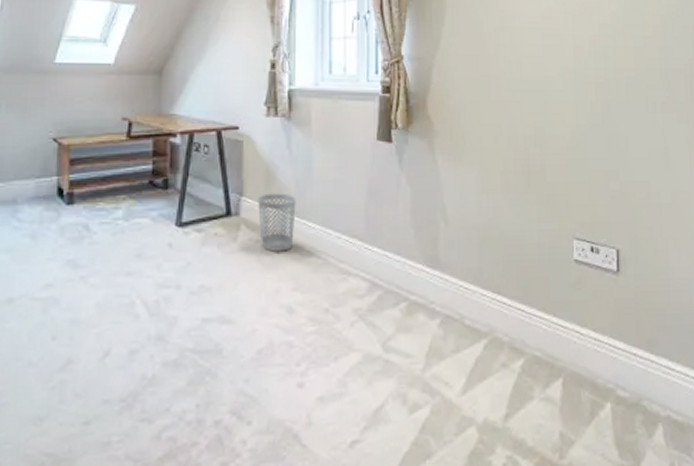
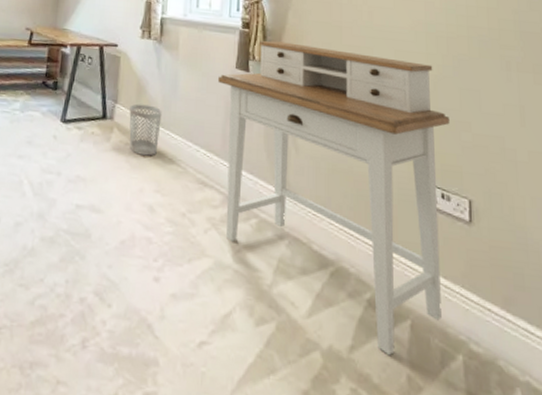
desk: none [358,104,599,417] -> present [218,40,450,356]

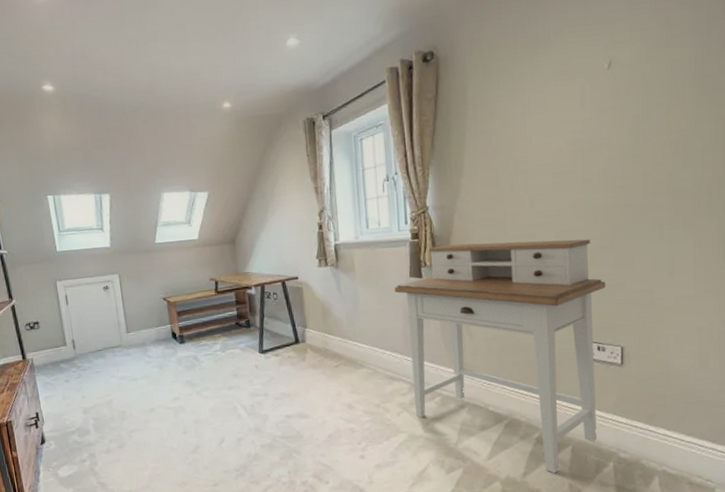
wastebasket: present [129,103,162,156] -> none [318,323,349,367]

